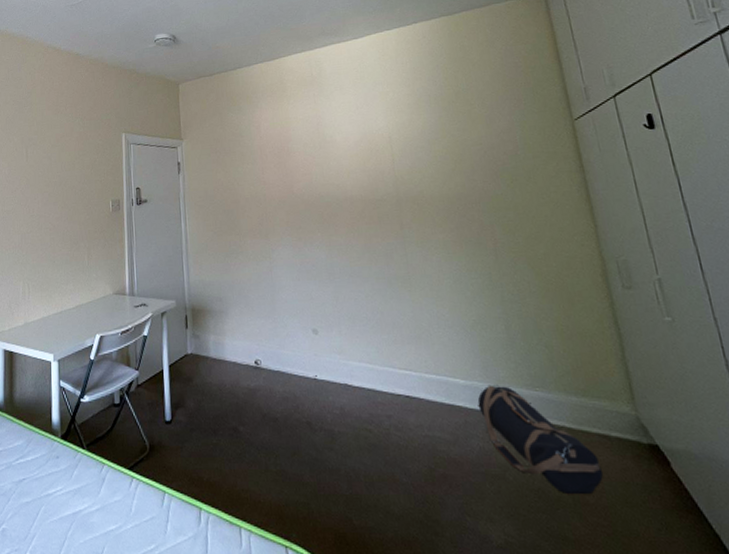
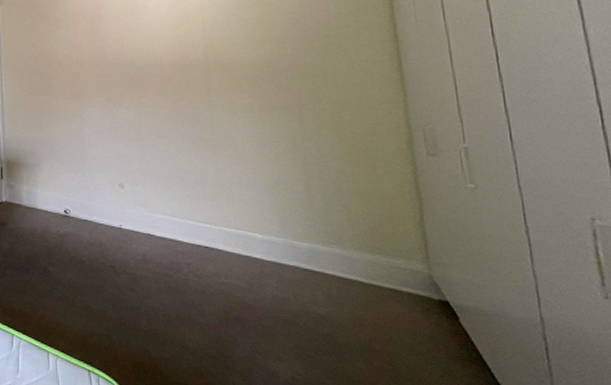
duffel bag: present [477,384,603,494] -> none [273,240,391,341]

